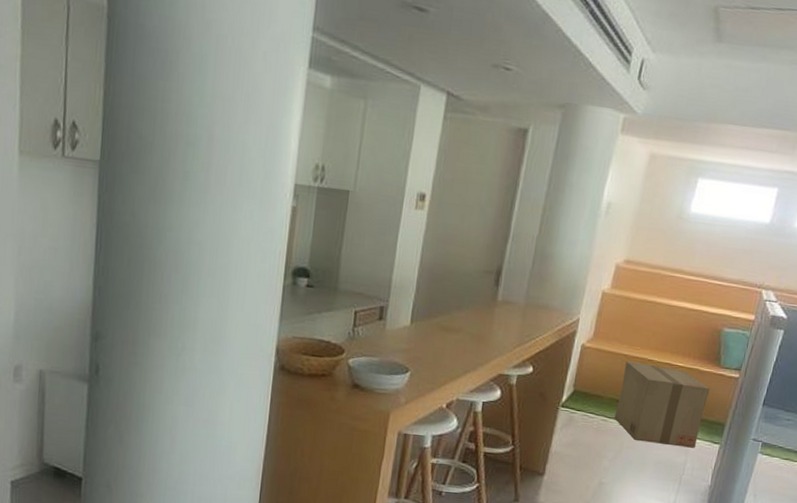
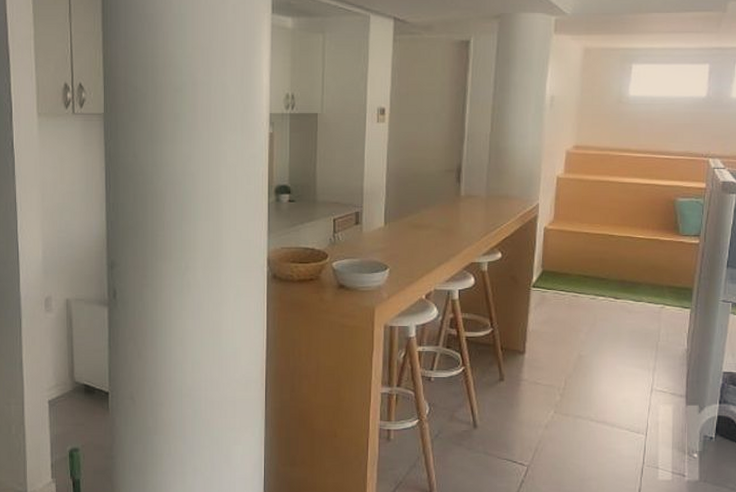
cardboard box: present [614,362,710,448] -> none [584,239,673,315]

